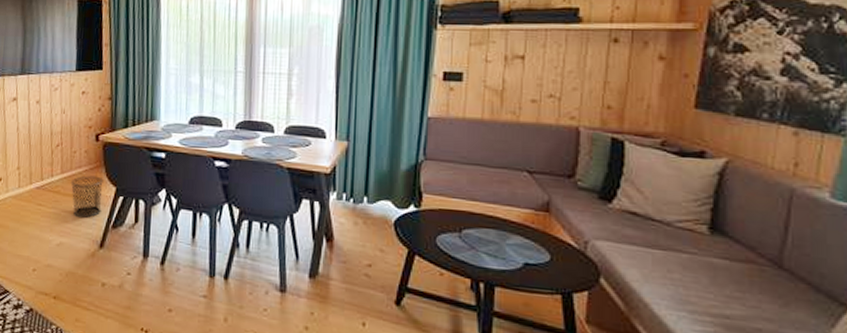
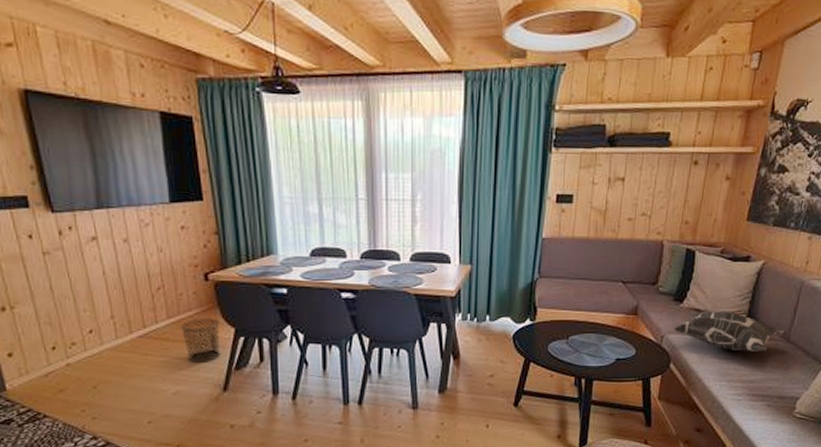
decorative pillow: none [601,216,778,278] -> present [673,311,788,351]

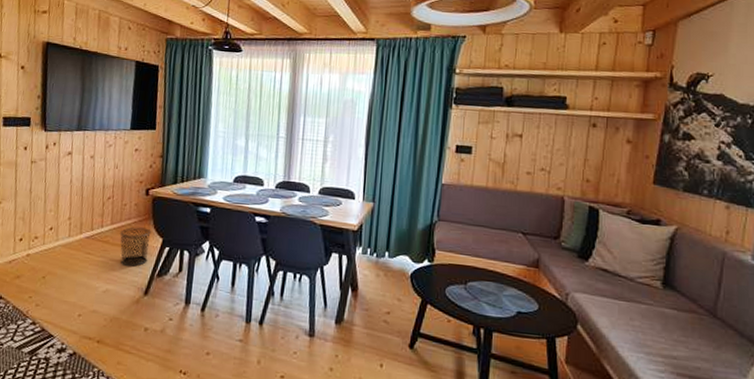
decorative pillow: present [673,311,788,351] -> none [579,272,713,325]

